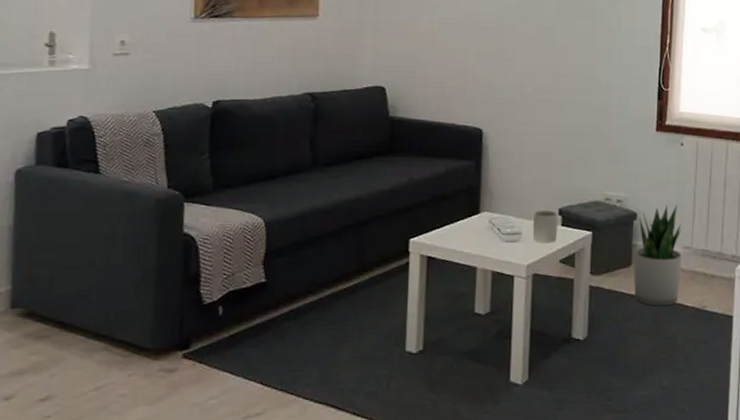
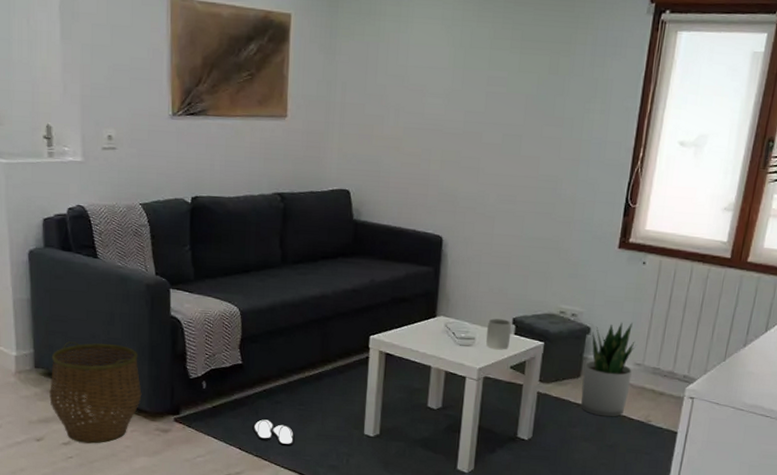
basket: none [26,271,144,397] -> present [49,341,142,444]
slippers: none [278,345,327,375] -> present [253,419,295,446]

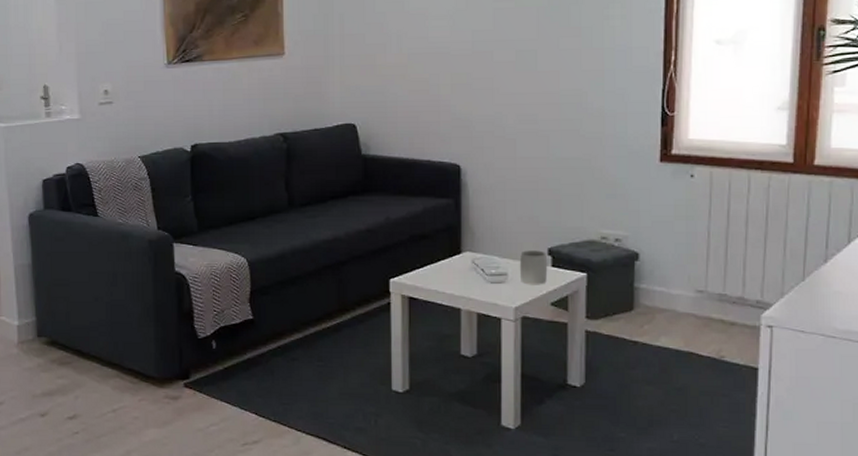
basket: present [49,341,142,444] -> none [53,305,149,416]
slippers: present [253,419,295,446] -> none [269,379,315,409]
planter: present [581,322,635,417] -> none [636,244,694,355]

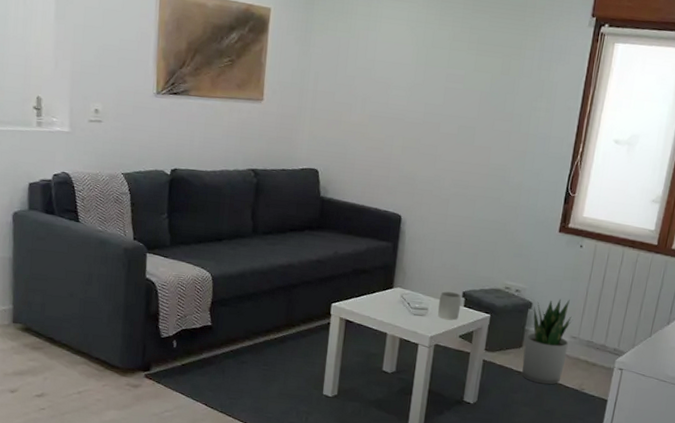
planter: none [636,244,694,355] -> present [522,298,572,385]

